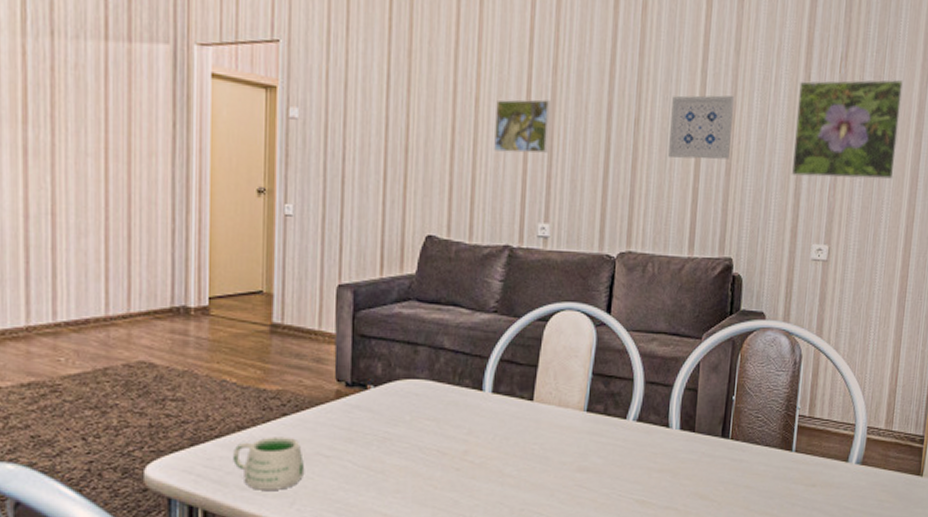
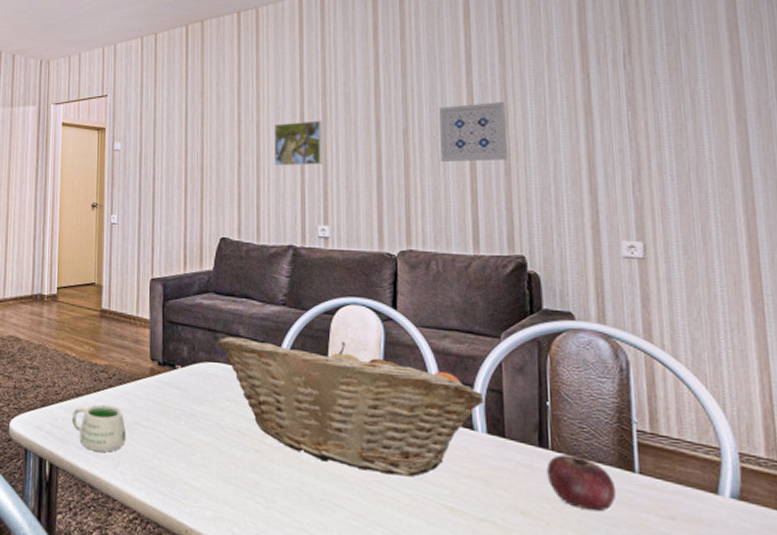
fruit basket: none [419,349,681,478] -> present [218,336,483,477]
apple: none [724,441,777,488] -> present [547,455,617,512]
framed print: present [791,79,903,179] -> none [578,68,716,173]

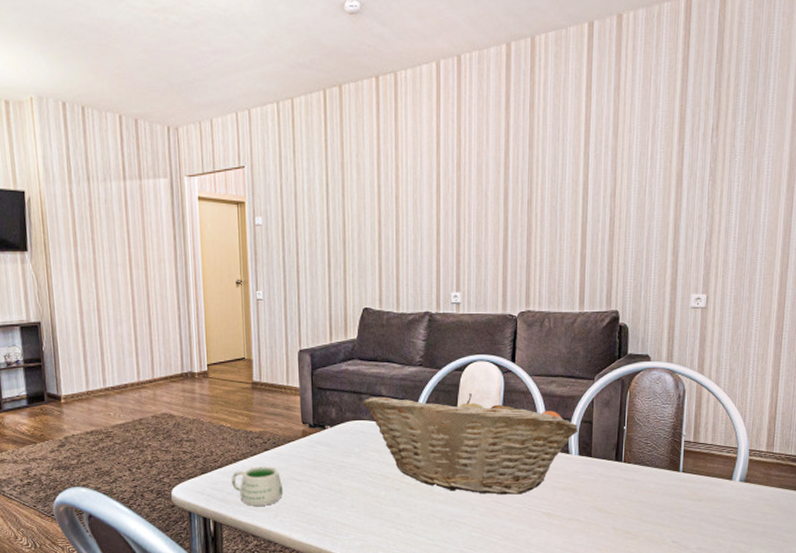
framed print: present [274,120,322,166] -> none [412,192,456,237]
wall art: present [439,102,507,163] -> none [558,173,614,231]
apple: present [547,455,617,512] -> none [619,463,666,503]

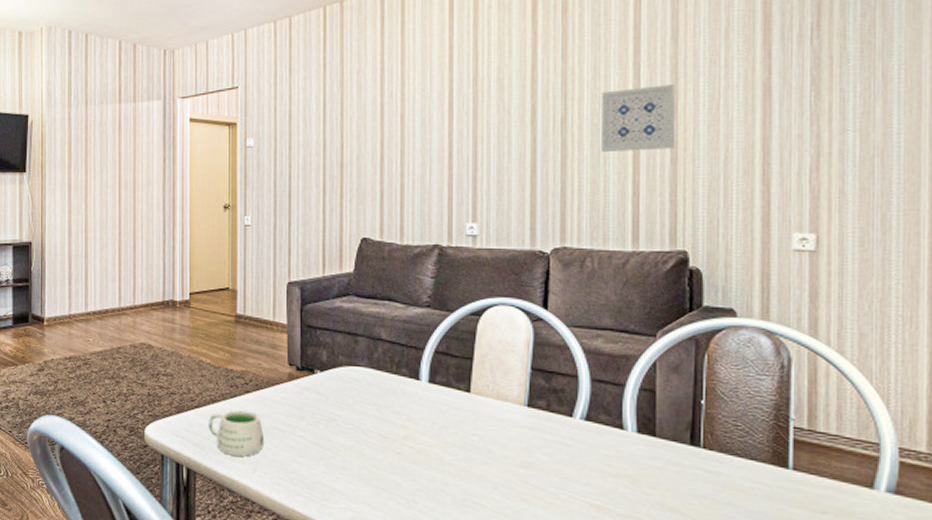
fruit basket: present [363,393,578,495] -> none [359,340,635,476]
wall art: none [558,173,614,231] -> present [602,85,675,153]

